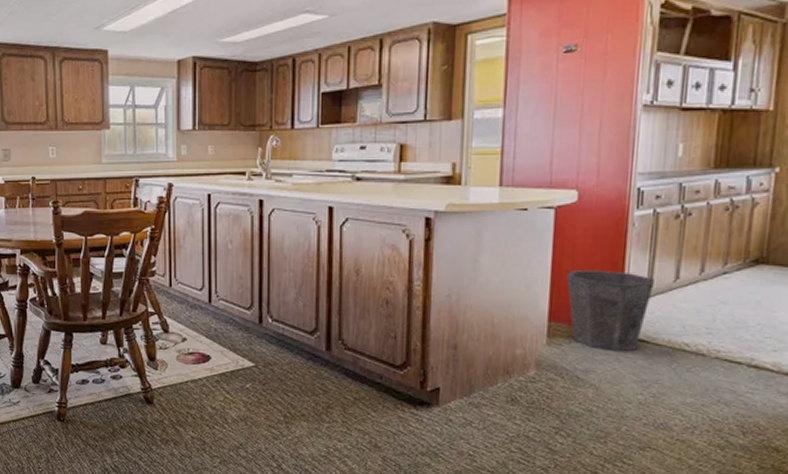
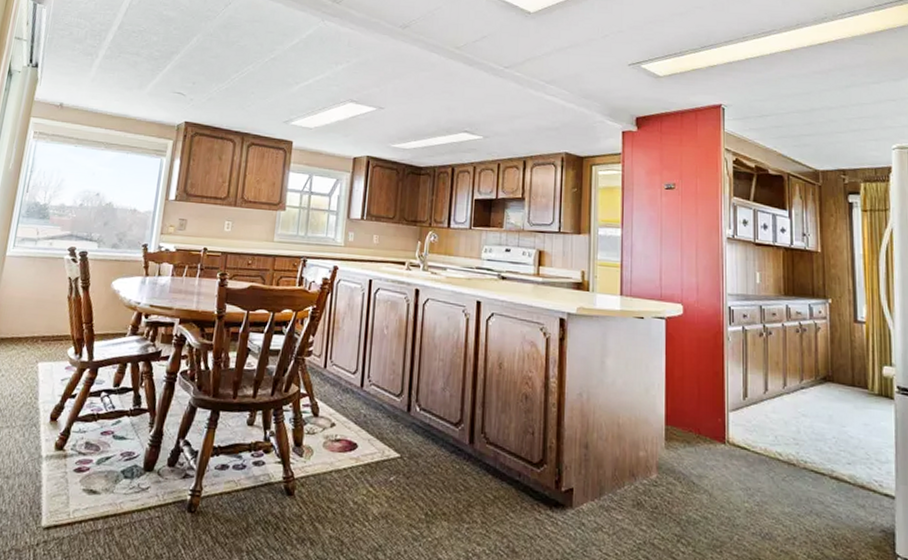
waste bin: present [566,269,654,352] -> none [678,377,749,458]

